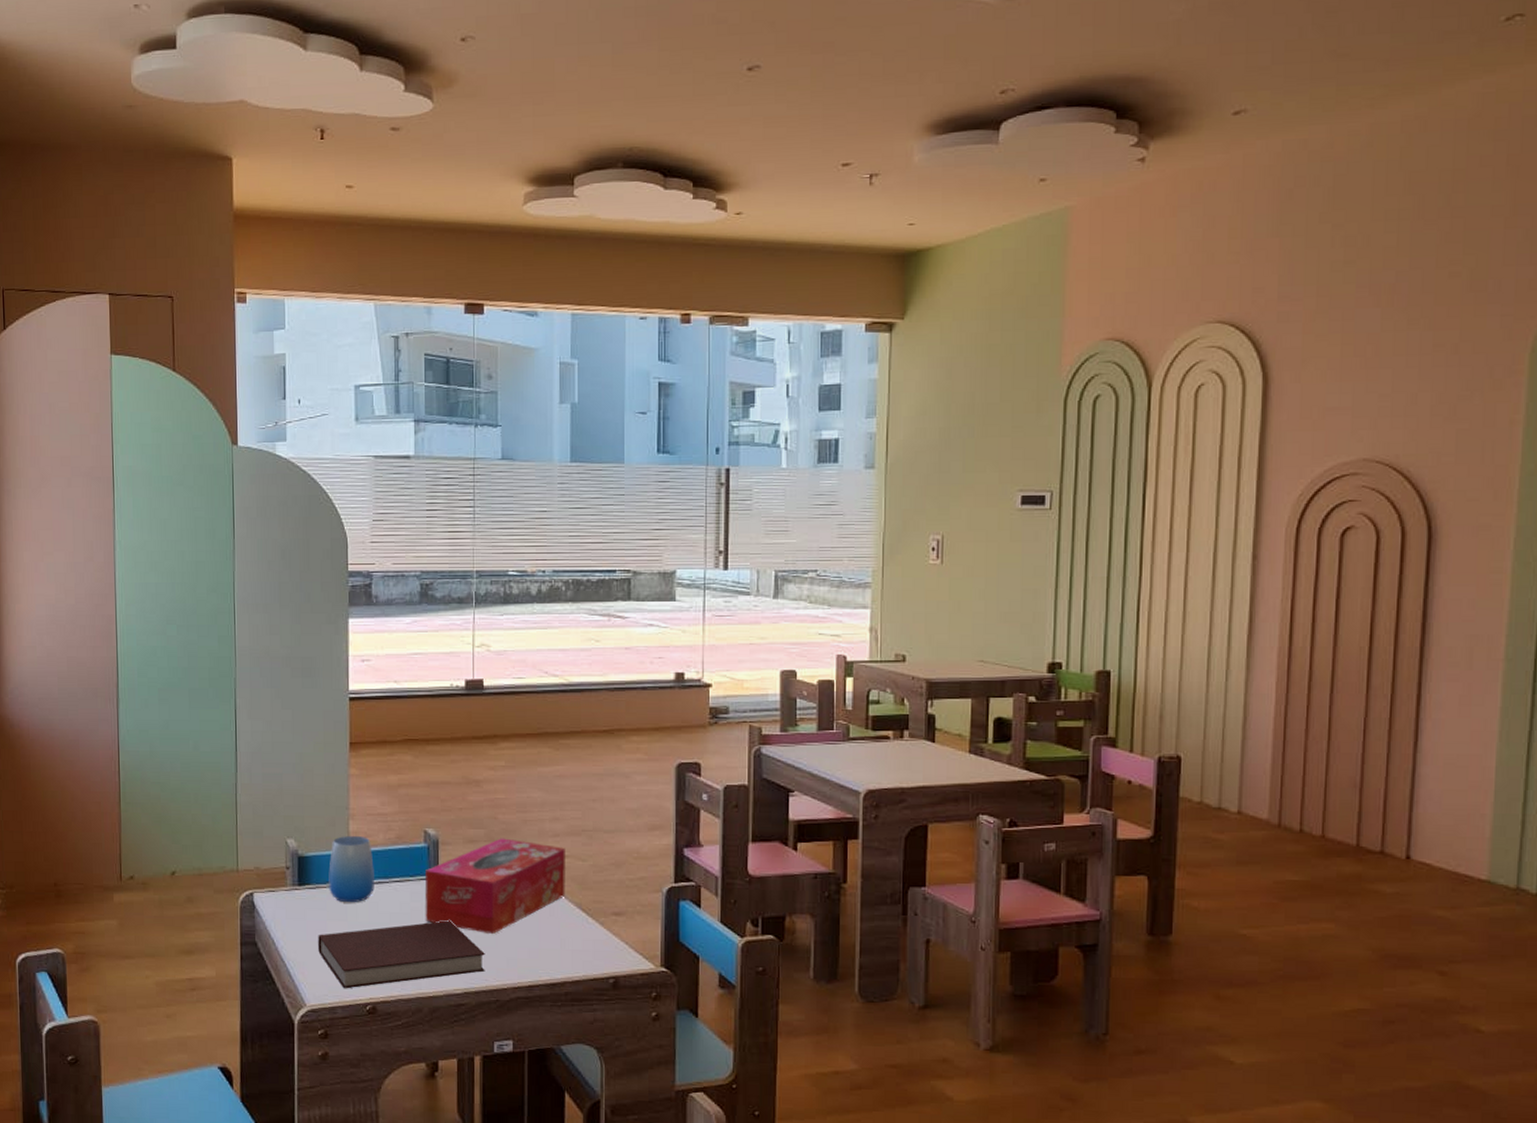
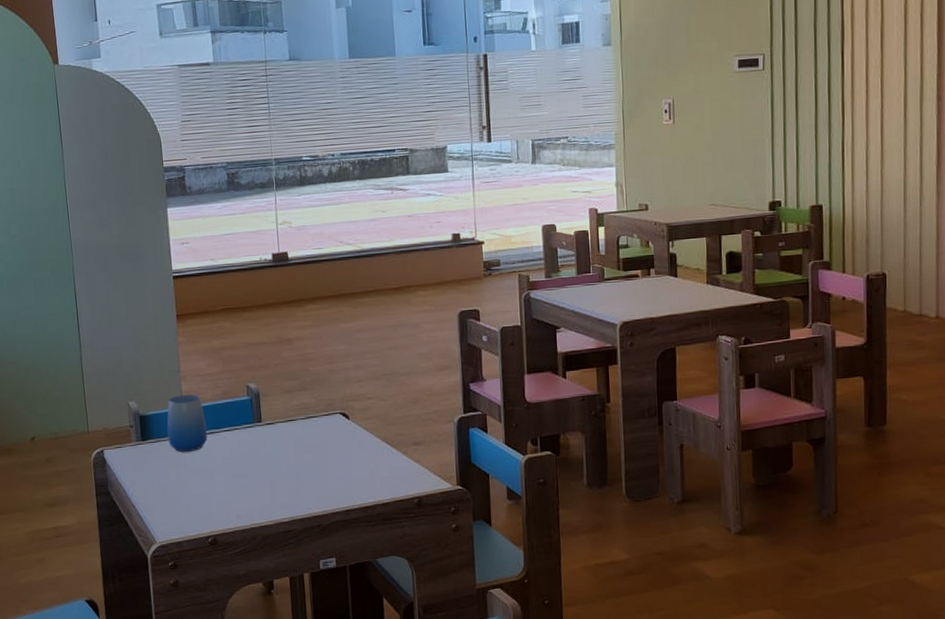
notebook: present [318,920,485,989] -> none [162,460,308,526]
tissue box: present [425,838,565,934] -> none [250,386,372,469]

